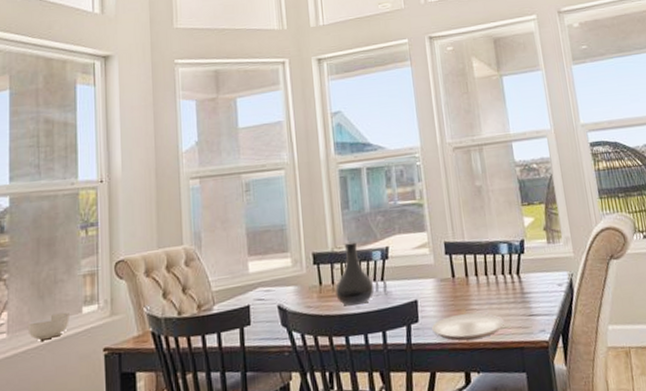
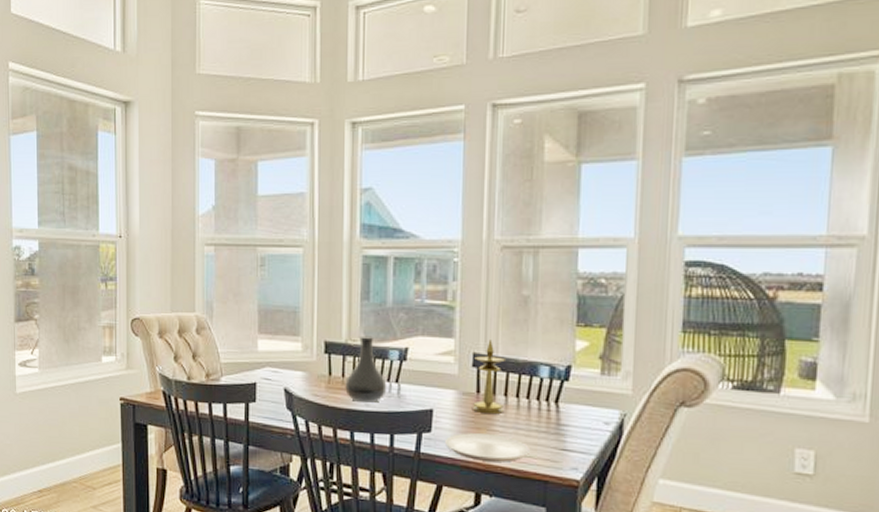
bowl: present [27,312,69,341] -> none [55,358,91,381]
candlestick: none [446,228,477,296] -> present [473,339,507,415]

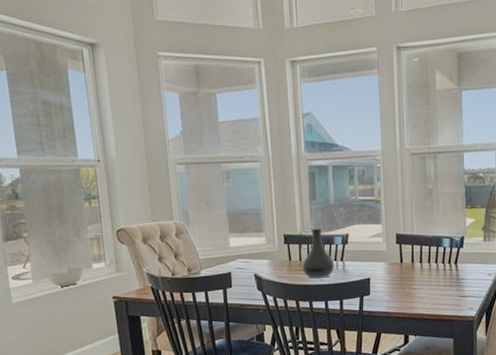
bowl: none [55,358,91,381] -> present [48,267,83,287]
plate: present [445,433,531,463] -> none [381,291,441,312]
candlestick: present [473,339,507,415] -> none [397,223,420,278]

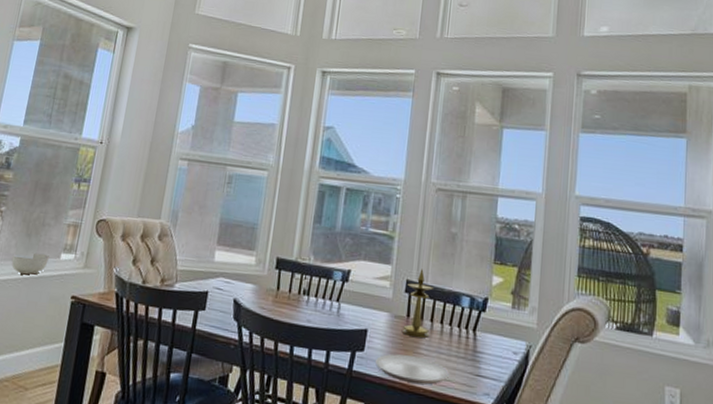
vase: present [302,227,335,279] -> none [290,255,329,320]
plate: none [381,291,441,312] -> present [376,354,450,385]
candlestick: none [397,223,420,278] -> present [402,269,435,338]

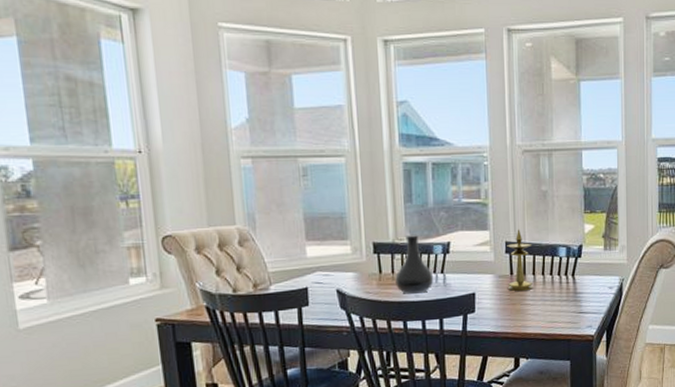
bowl: present [11,252,49,276] -> none [69,282,116,308]
vase: none [290,255,329,320] -> present [395,234,434,295]
plate: present [376,354,450,385] -> none [487,307,556,331]

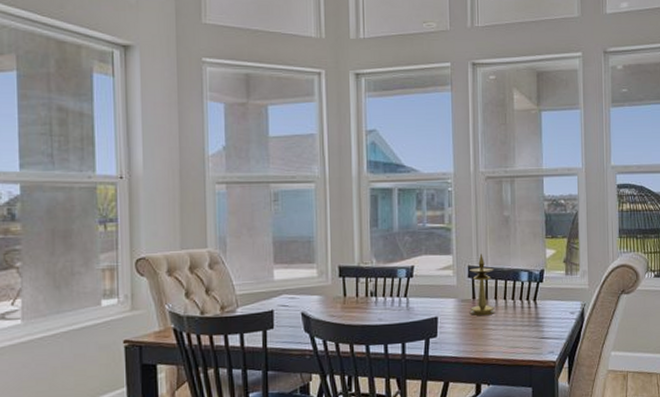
vase: present [395,234,434,295] -> none [359,258,397,319]

